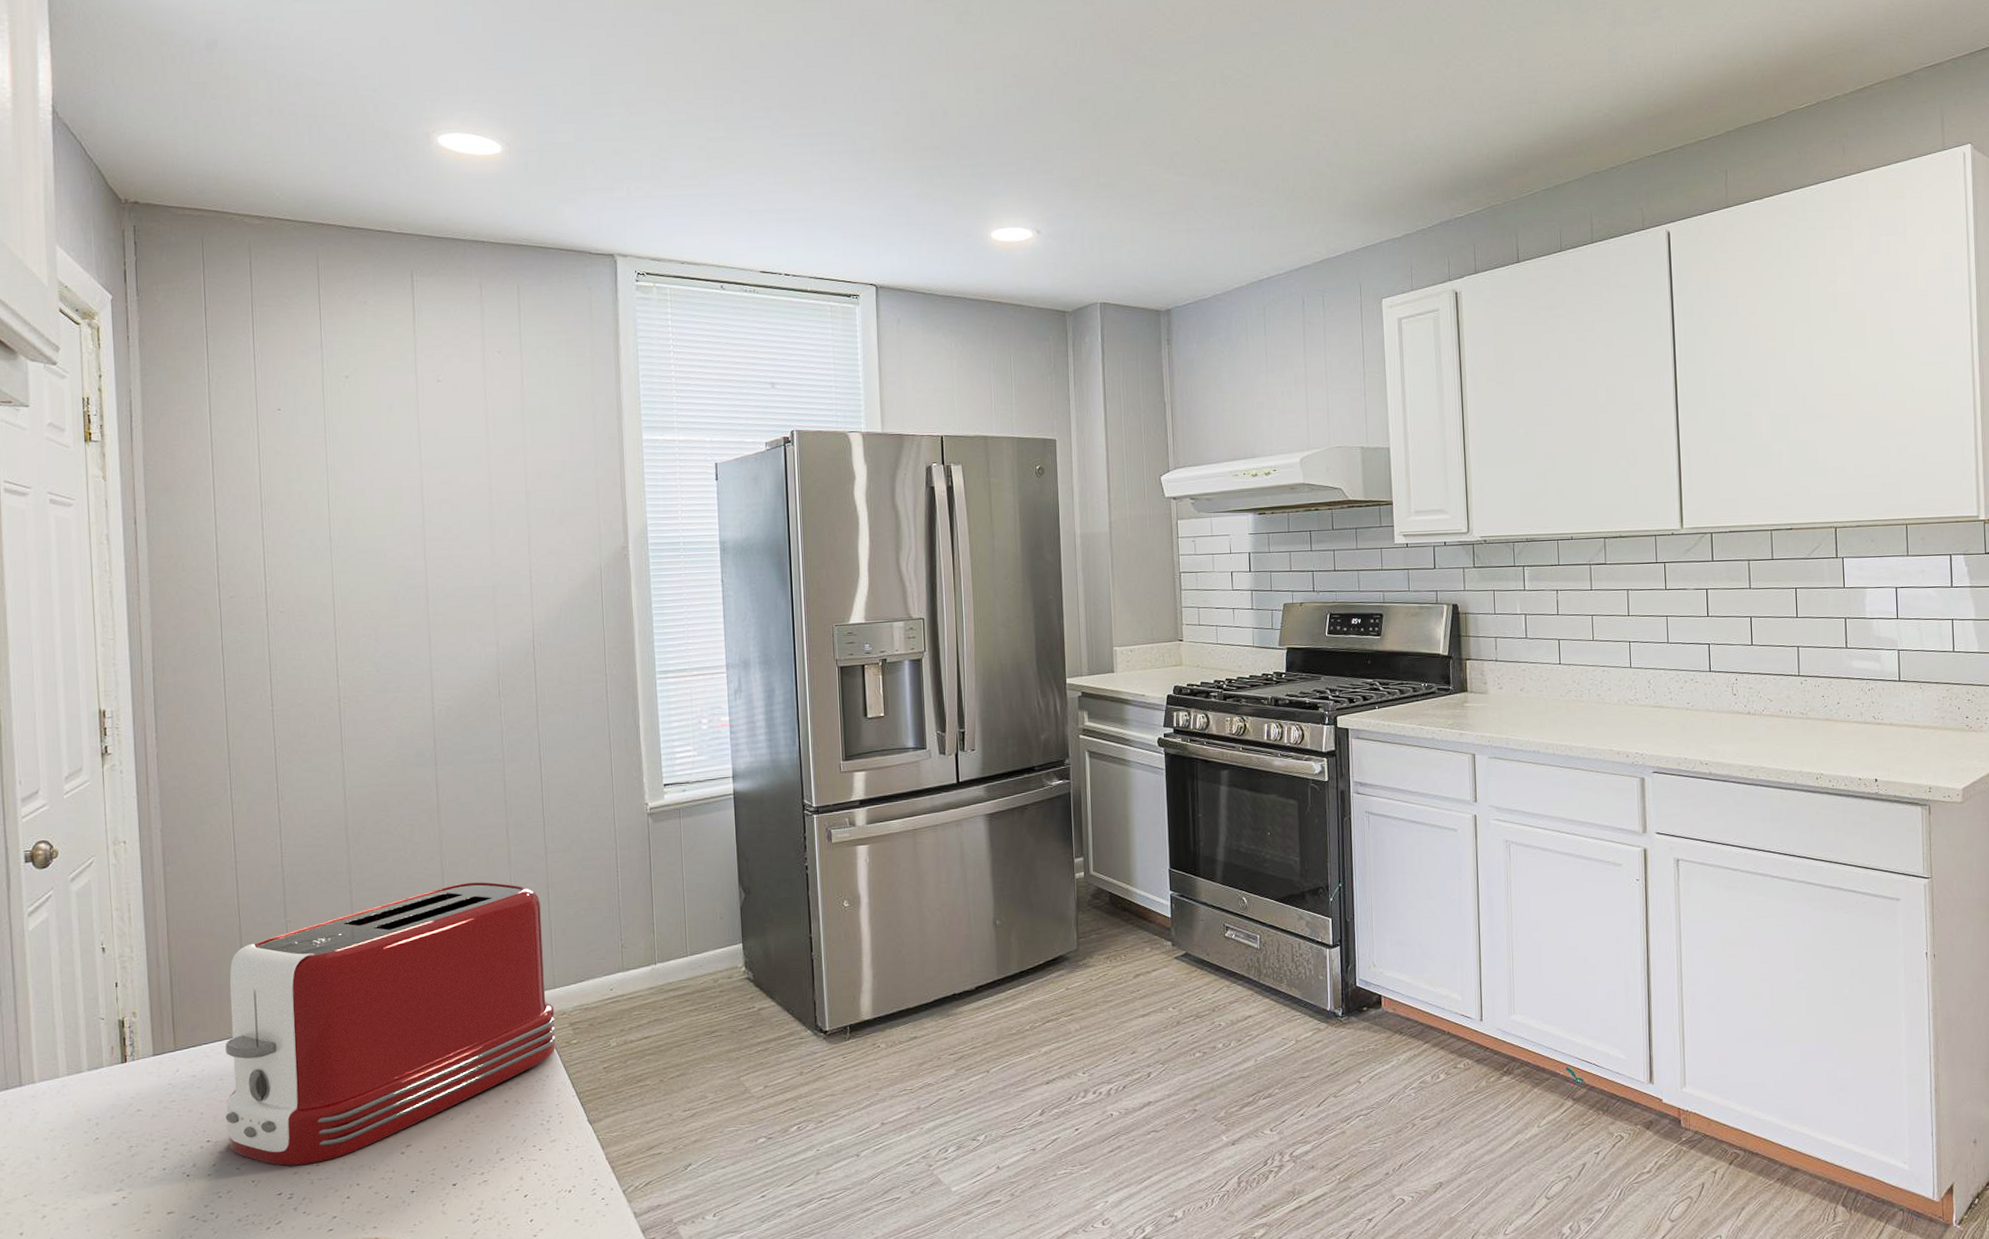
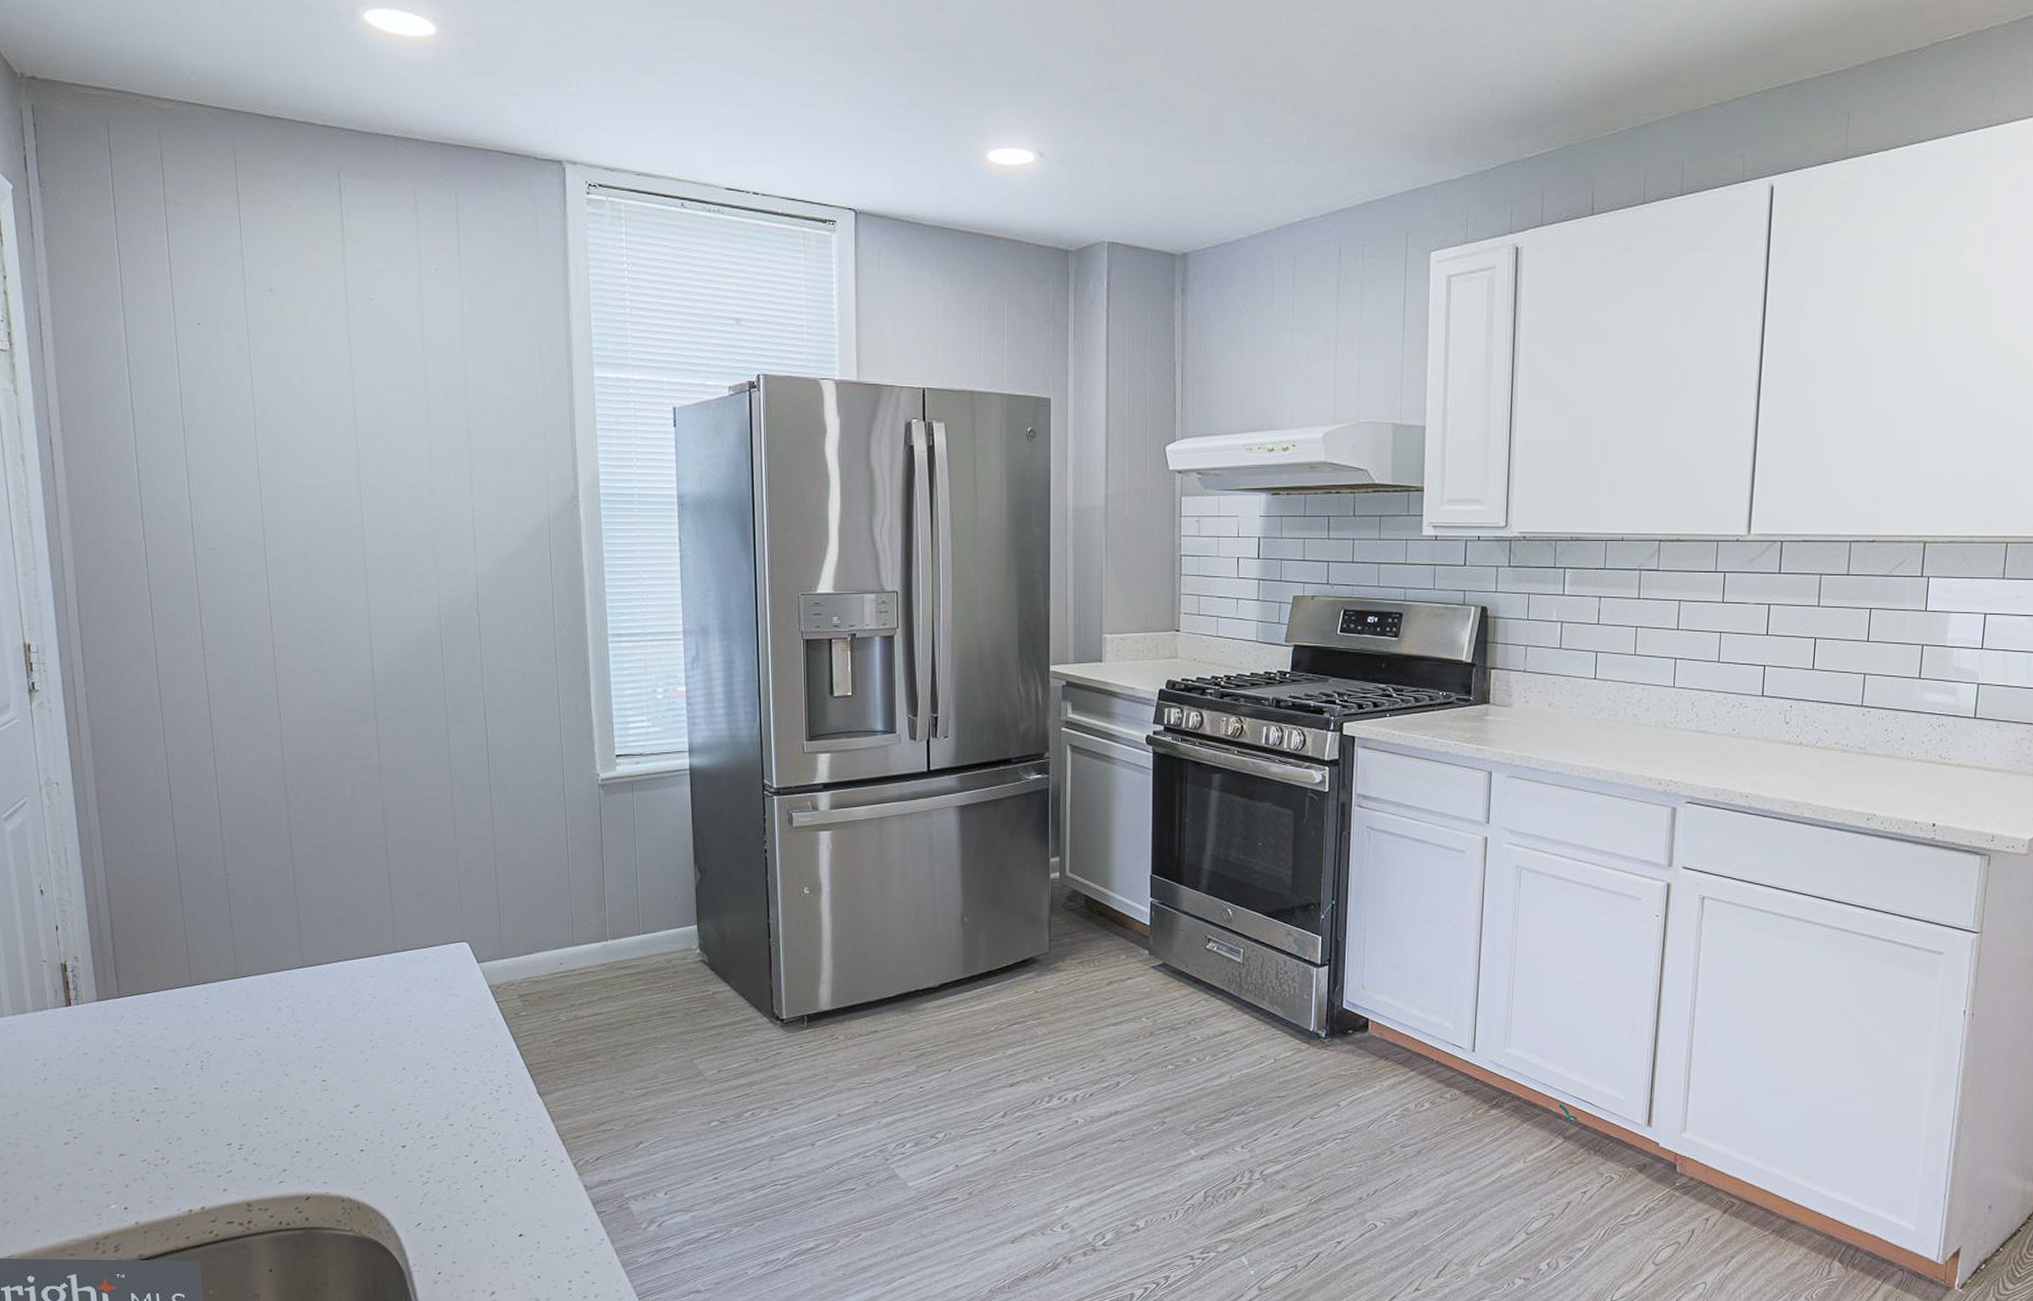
toaster: present [225,882,557,1166] -> none [169,846,505,1117]

